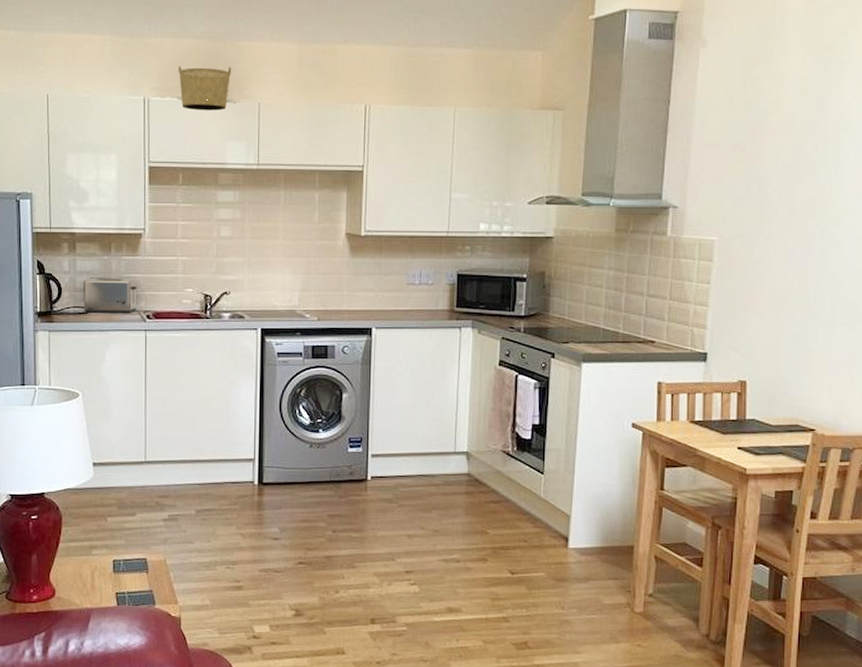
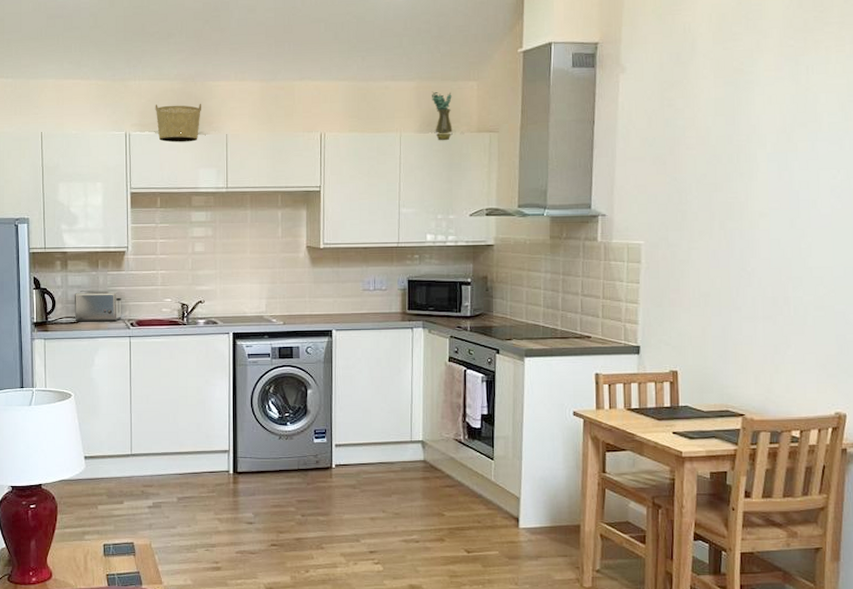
vase: none [491,61,514,118] -> present [432,91,453,141]

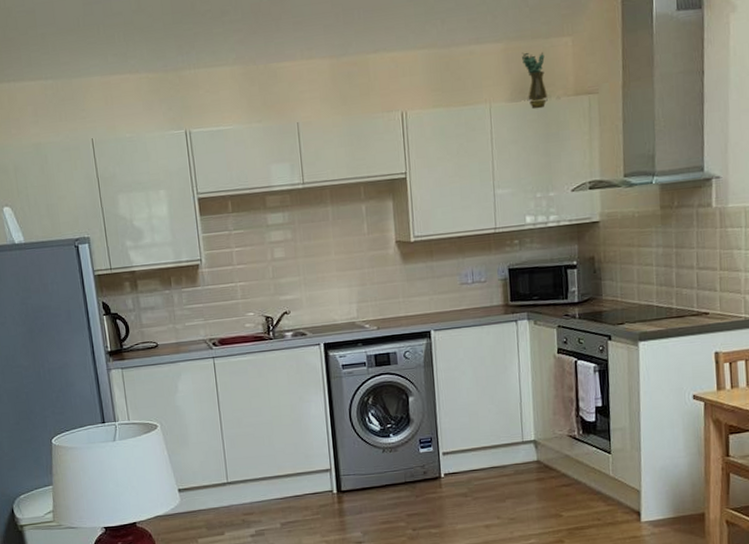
toaster: present [74,290,122,323] -> none [148,308,202,348]
basket: present [155,103,201,143] -> none [215,89,267,138]

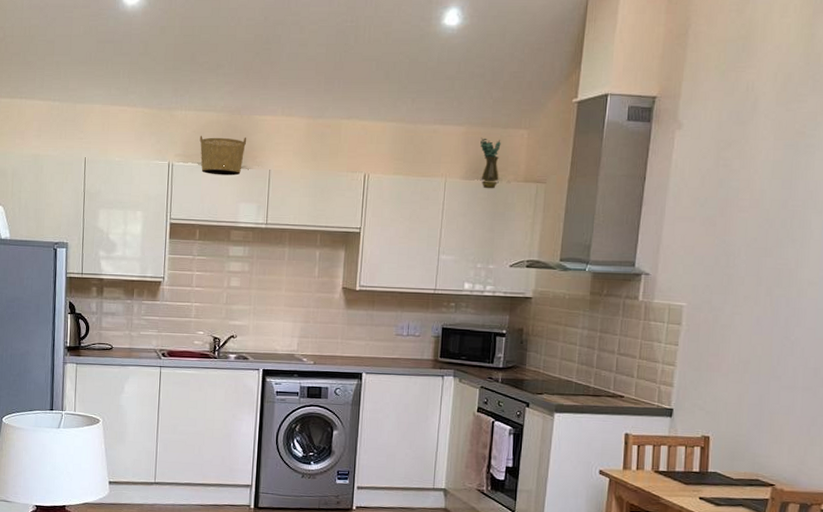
basket: none [215,89,267,138] -> present [199,136,246,176]

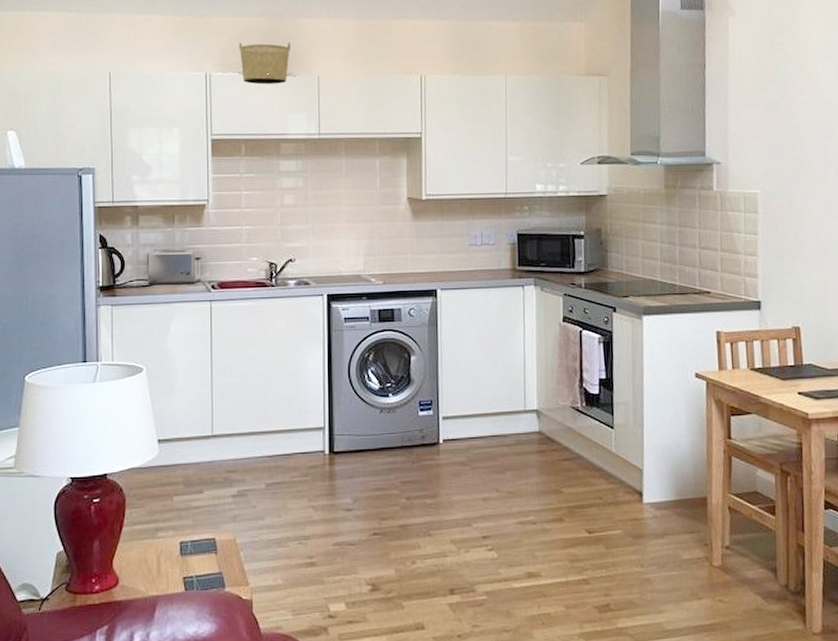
toaster: none [107,318,155,352] -> present [146,249,201,286]
vase: present [480,138,501,189] -> none [538,32,561,85]

